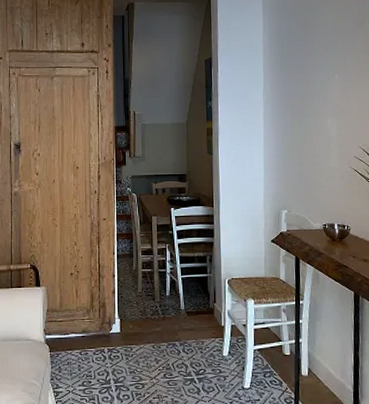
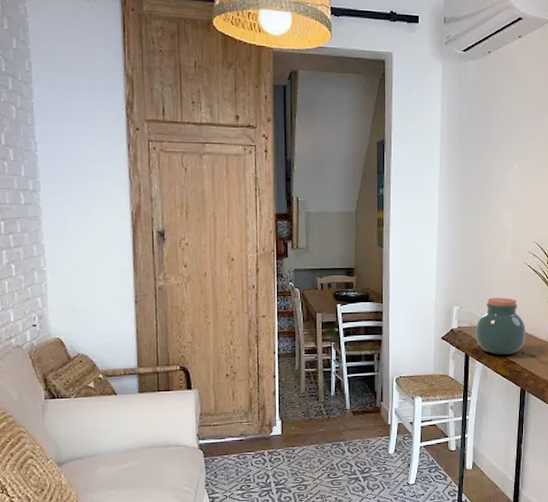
jar: none [305,201,357,258] -> present [475,297,526,355]

